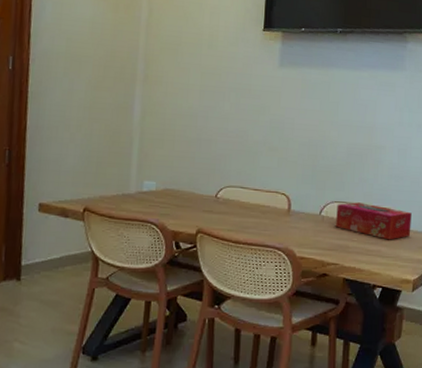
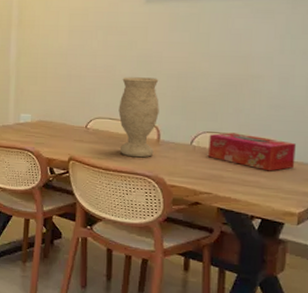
vase: none [250,143,291,229] -> present [118,77,159,158]

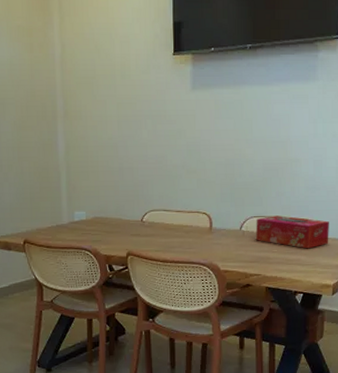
vase: present [118,77,159,158] -> none [172,166,210,247]

